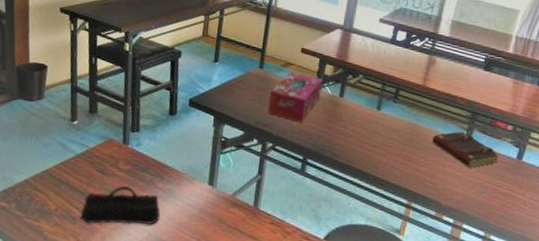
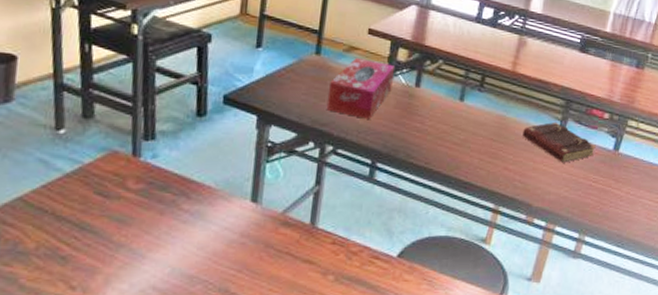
pencil case: present [80,186,160,225] -> none [72,211,186,262]

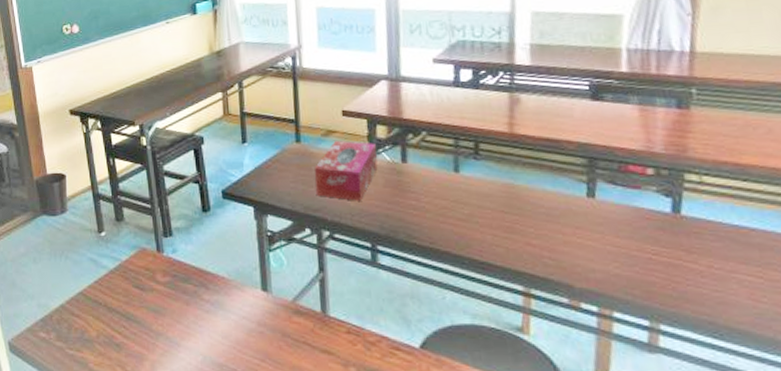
book: present [523,121,596,163] -> none [540,184,645,233]

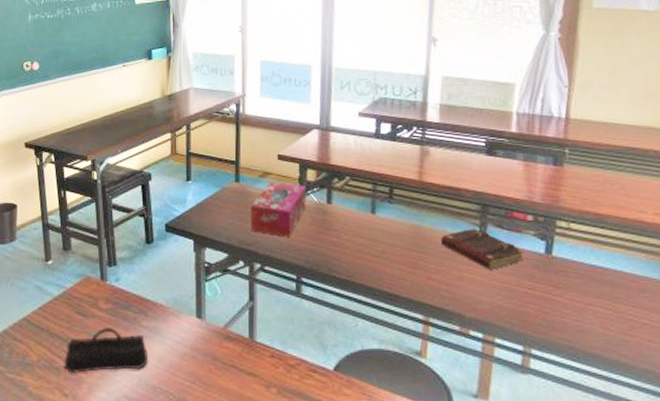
pencil case: none [124,302,212,350] -> present [64,328,147,373]
book: none [540,184,645,233] -> present [441,228,524,270]

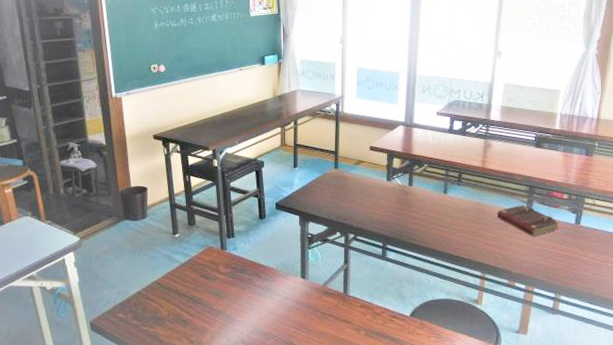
pencil case: present [64,328,147,373] -> none [190,288,260,324]
tissue box: present [250,182,306,237] -> none [346,169,392,213]

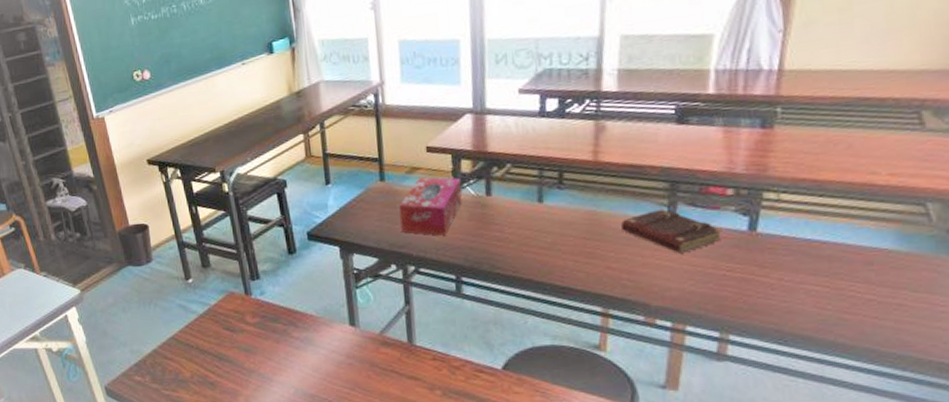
tissue box: none [346,169,392,213] -> present [399,177,462,236]

